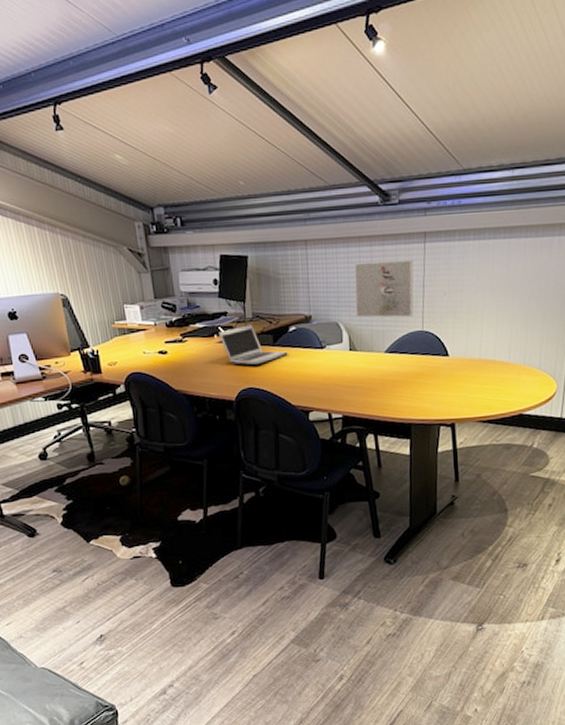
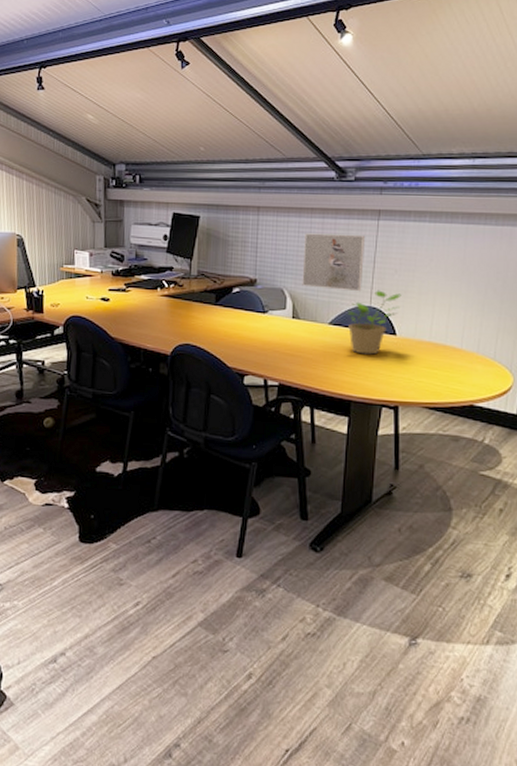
laptop: present [218,324,288,365] -> none [162,282,229,321]
potted plant: none [400,313,451,378] -> present [346,290,402,355]

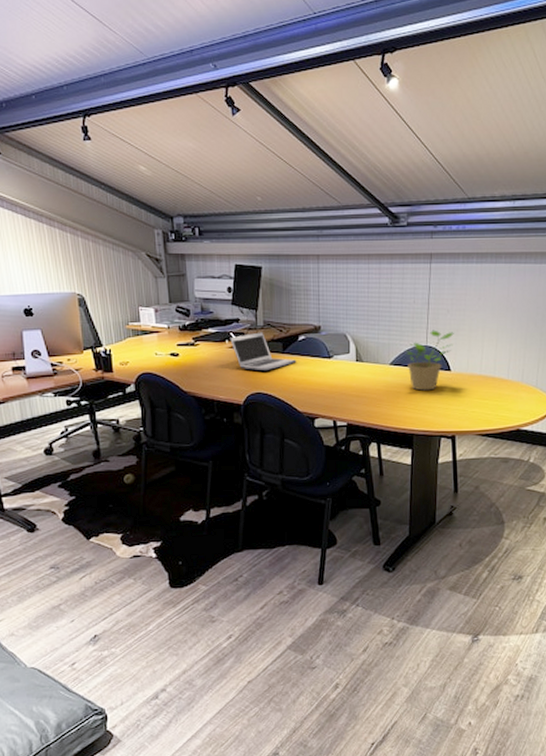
laptop: none [162,282,229,321] -> present [230,332,297,370]
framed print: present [302,233,366,292] -> none [363,278,420,333]

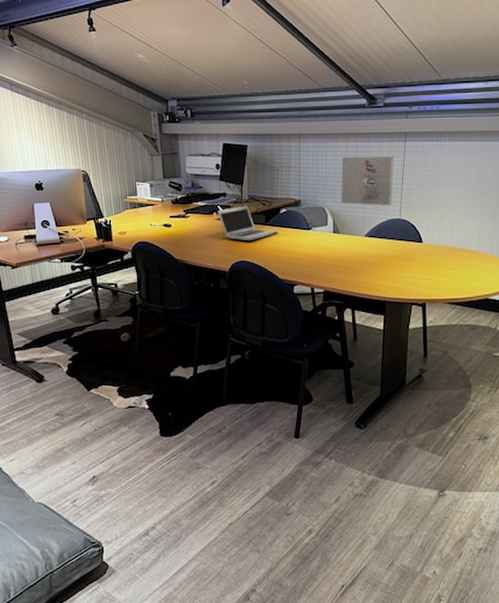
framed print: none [363,278,420,333] -> present [340,155,395,207]
potted plant: present [405,330,454,391] -> none [379,204,426,261]

